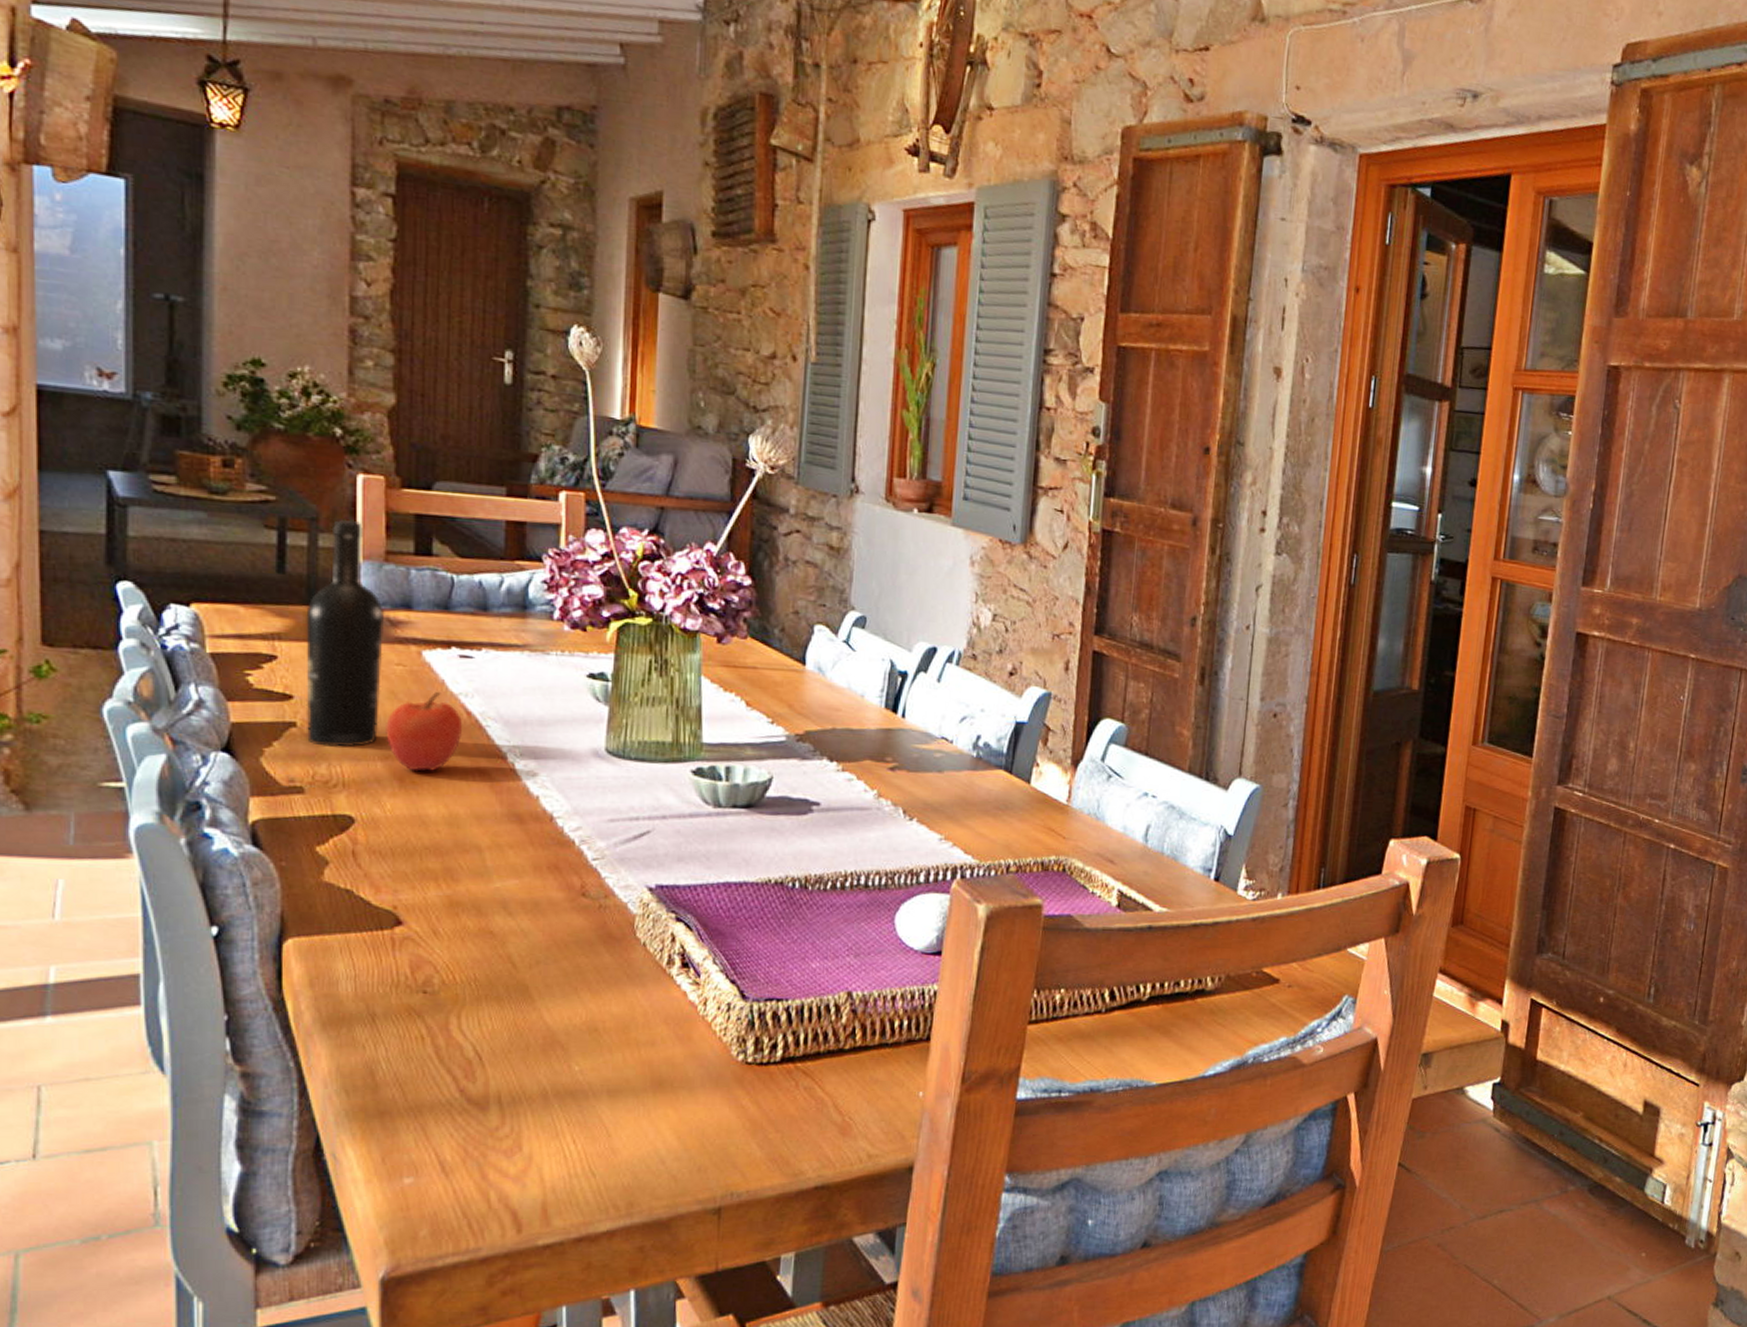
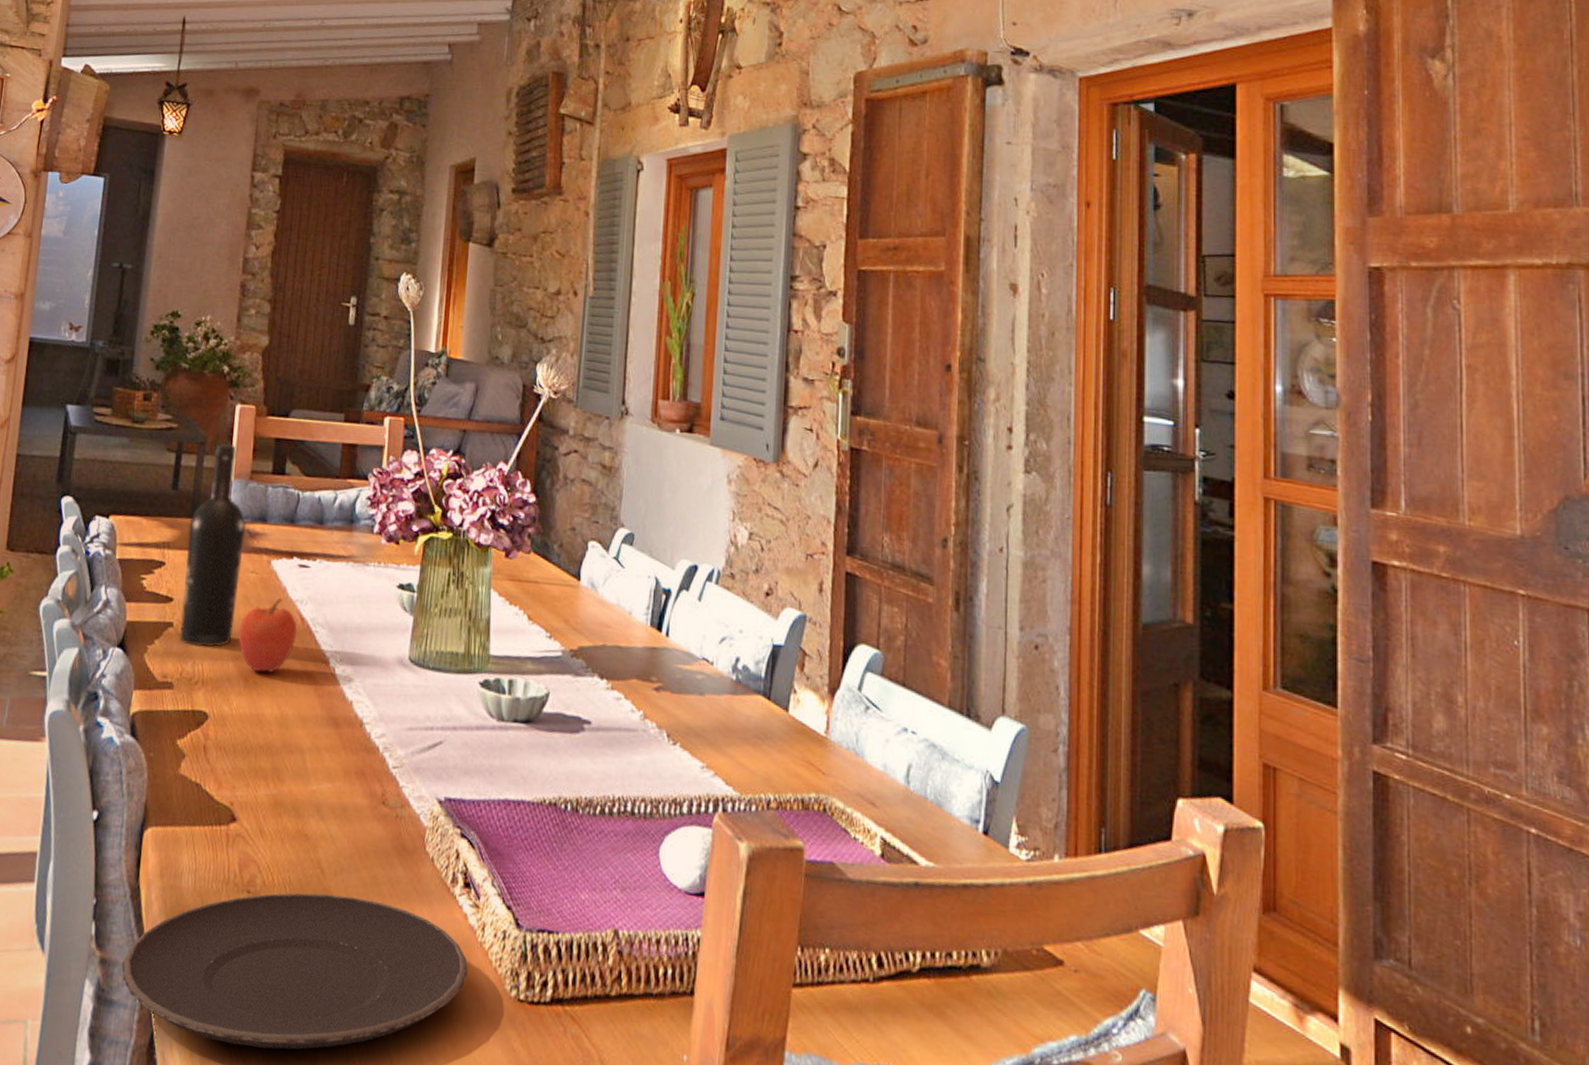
plate: none [271,986,689,1137] -> present [122,893,468,1050]

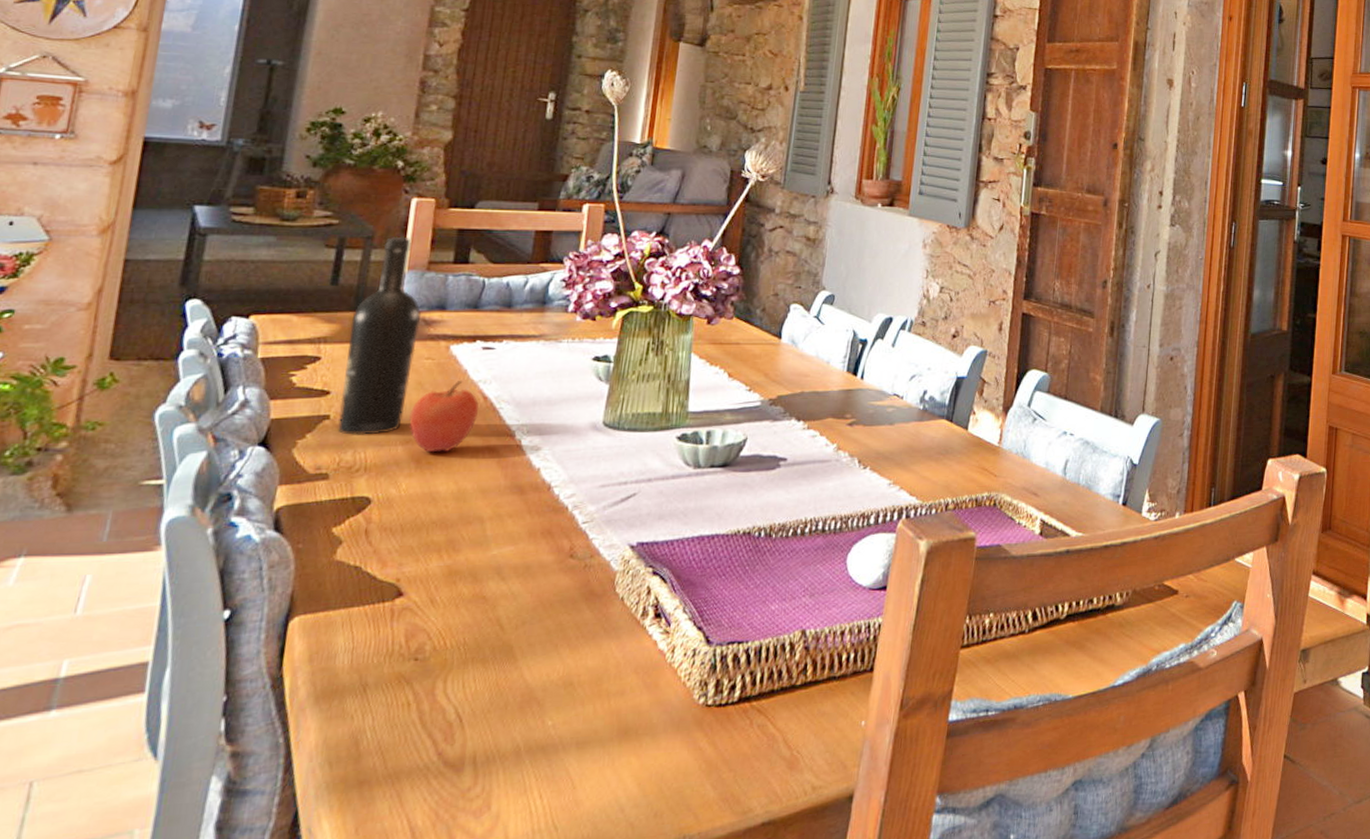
plate: present [122,893,468,1050] -> none [258,645,656,804]

